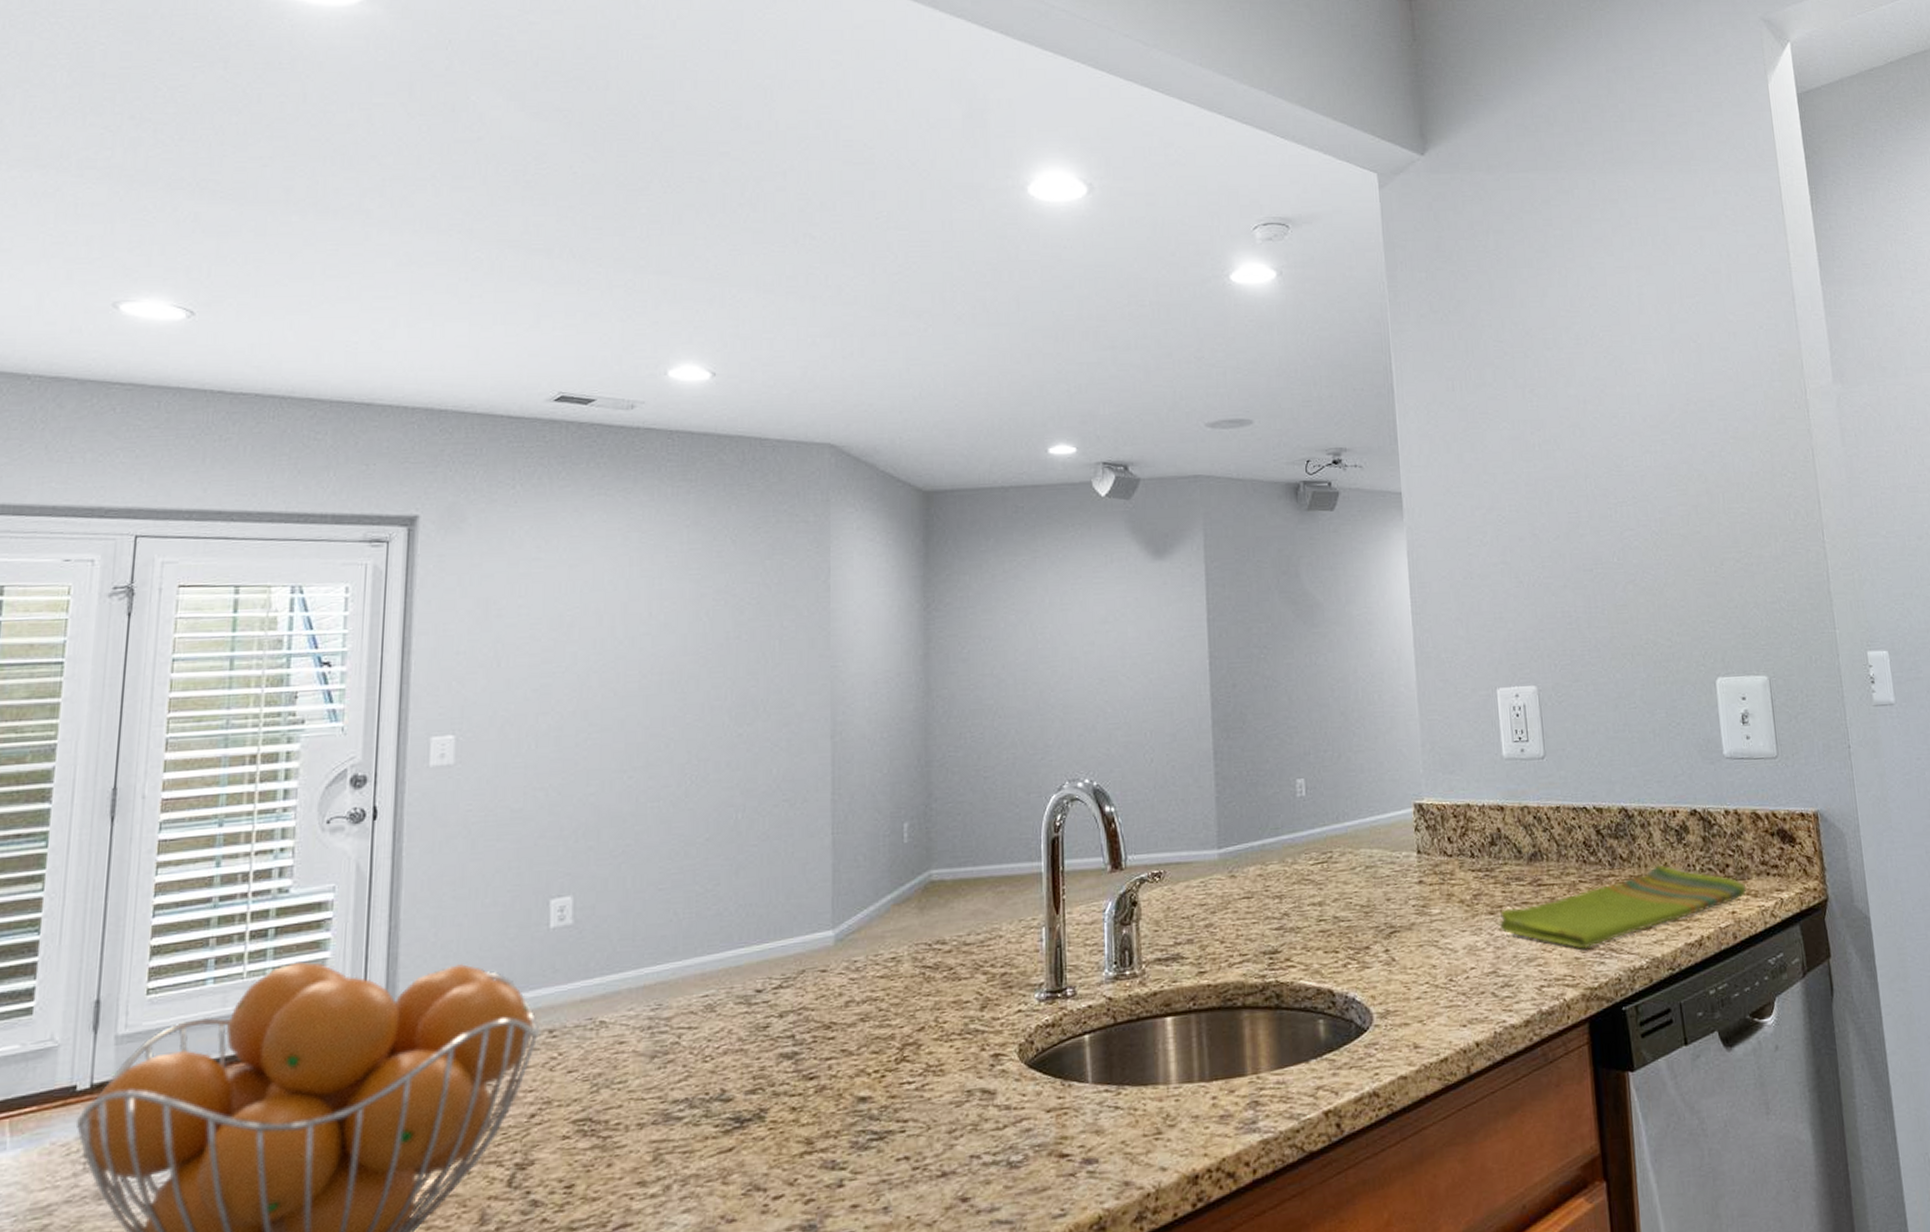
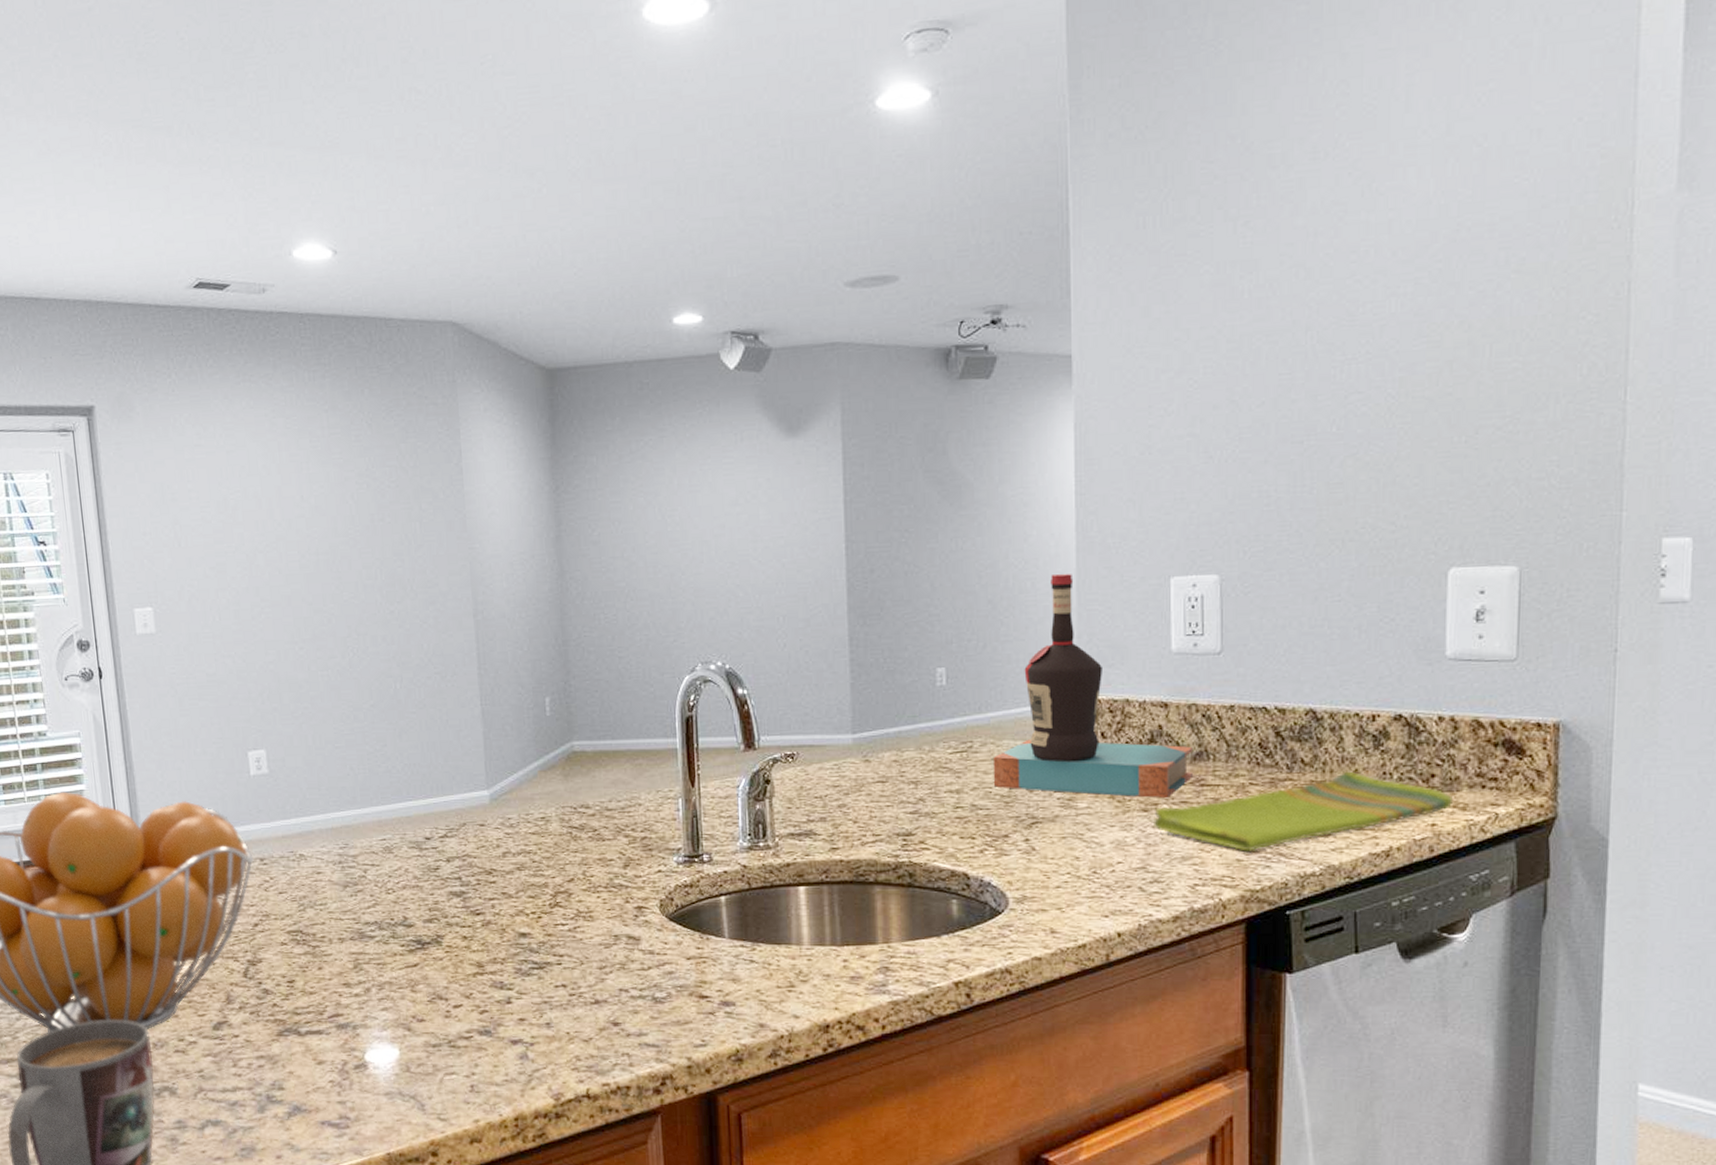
bottle: none [1351,686,1531,900] -> present [992,573,1194,799]

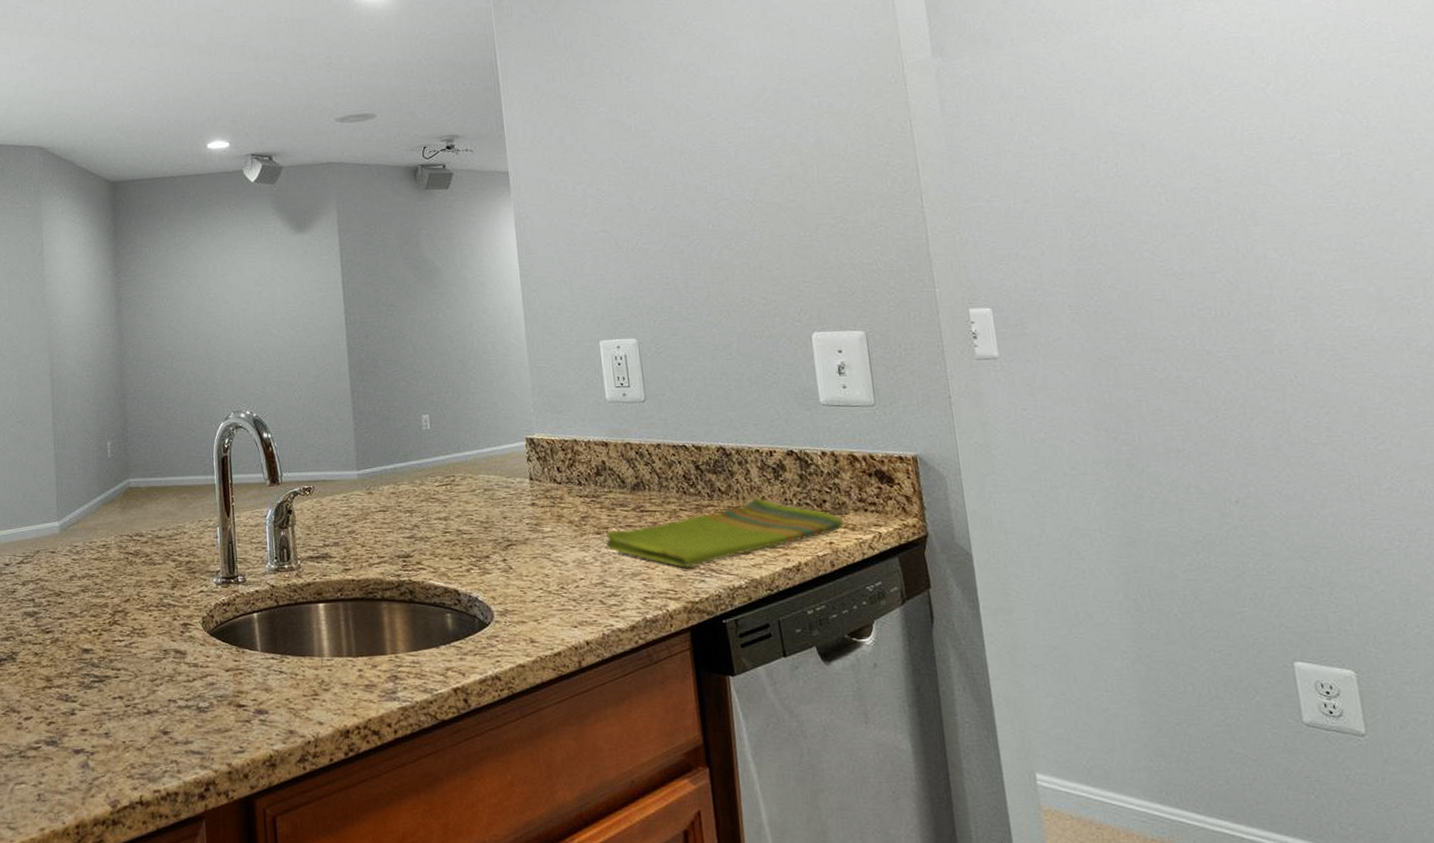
bottle: present [992,573,1194,799] -> none [471,338,635,523]

